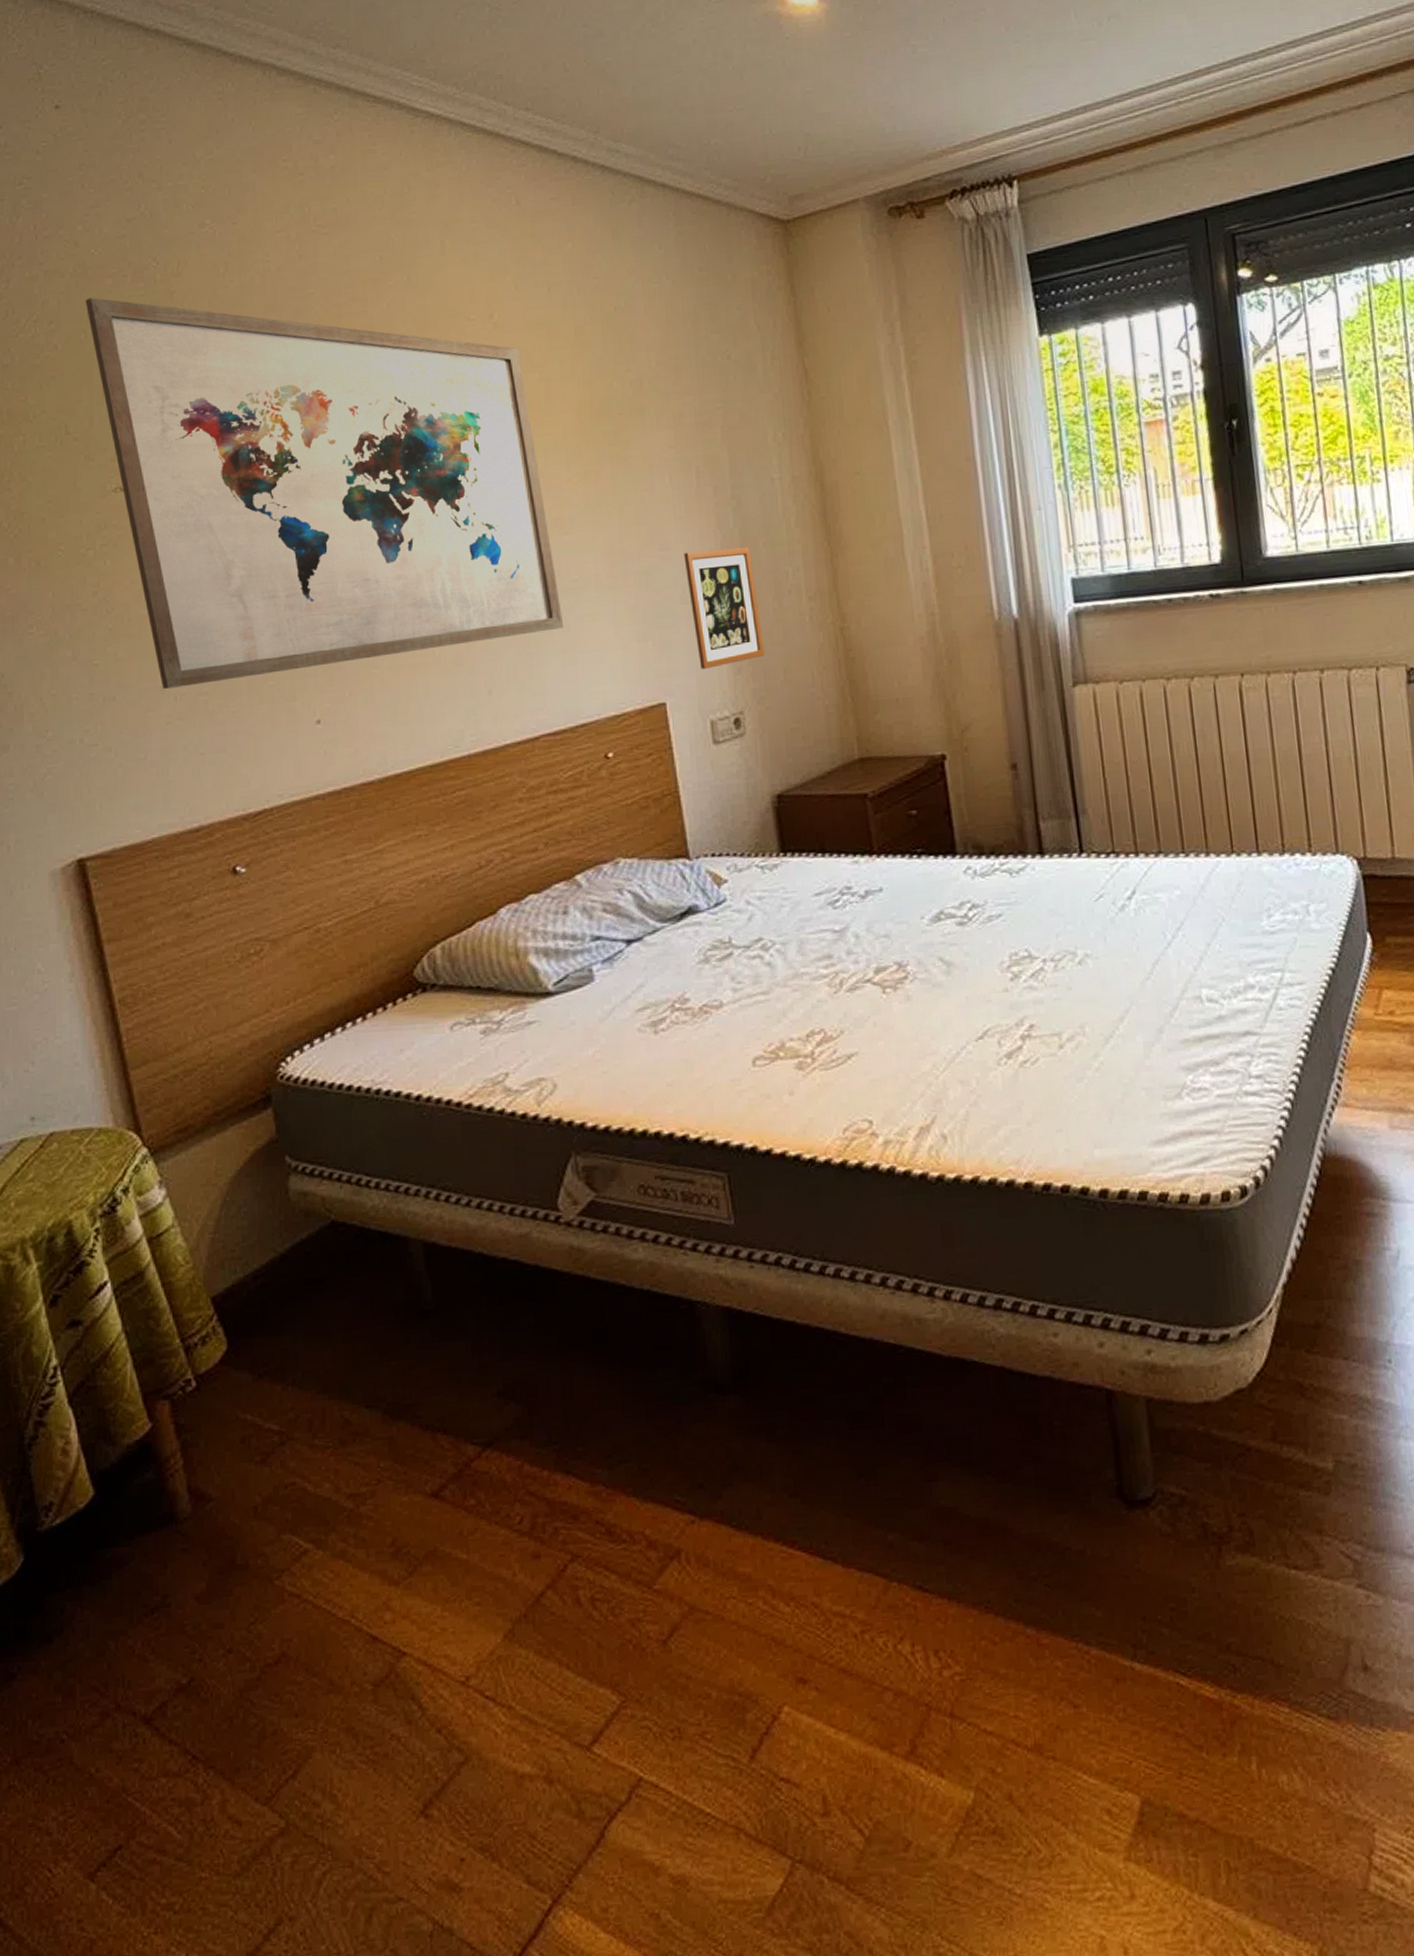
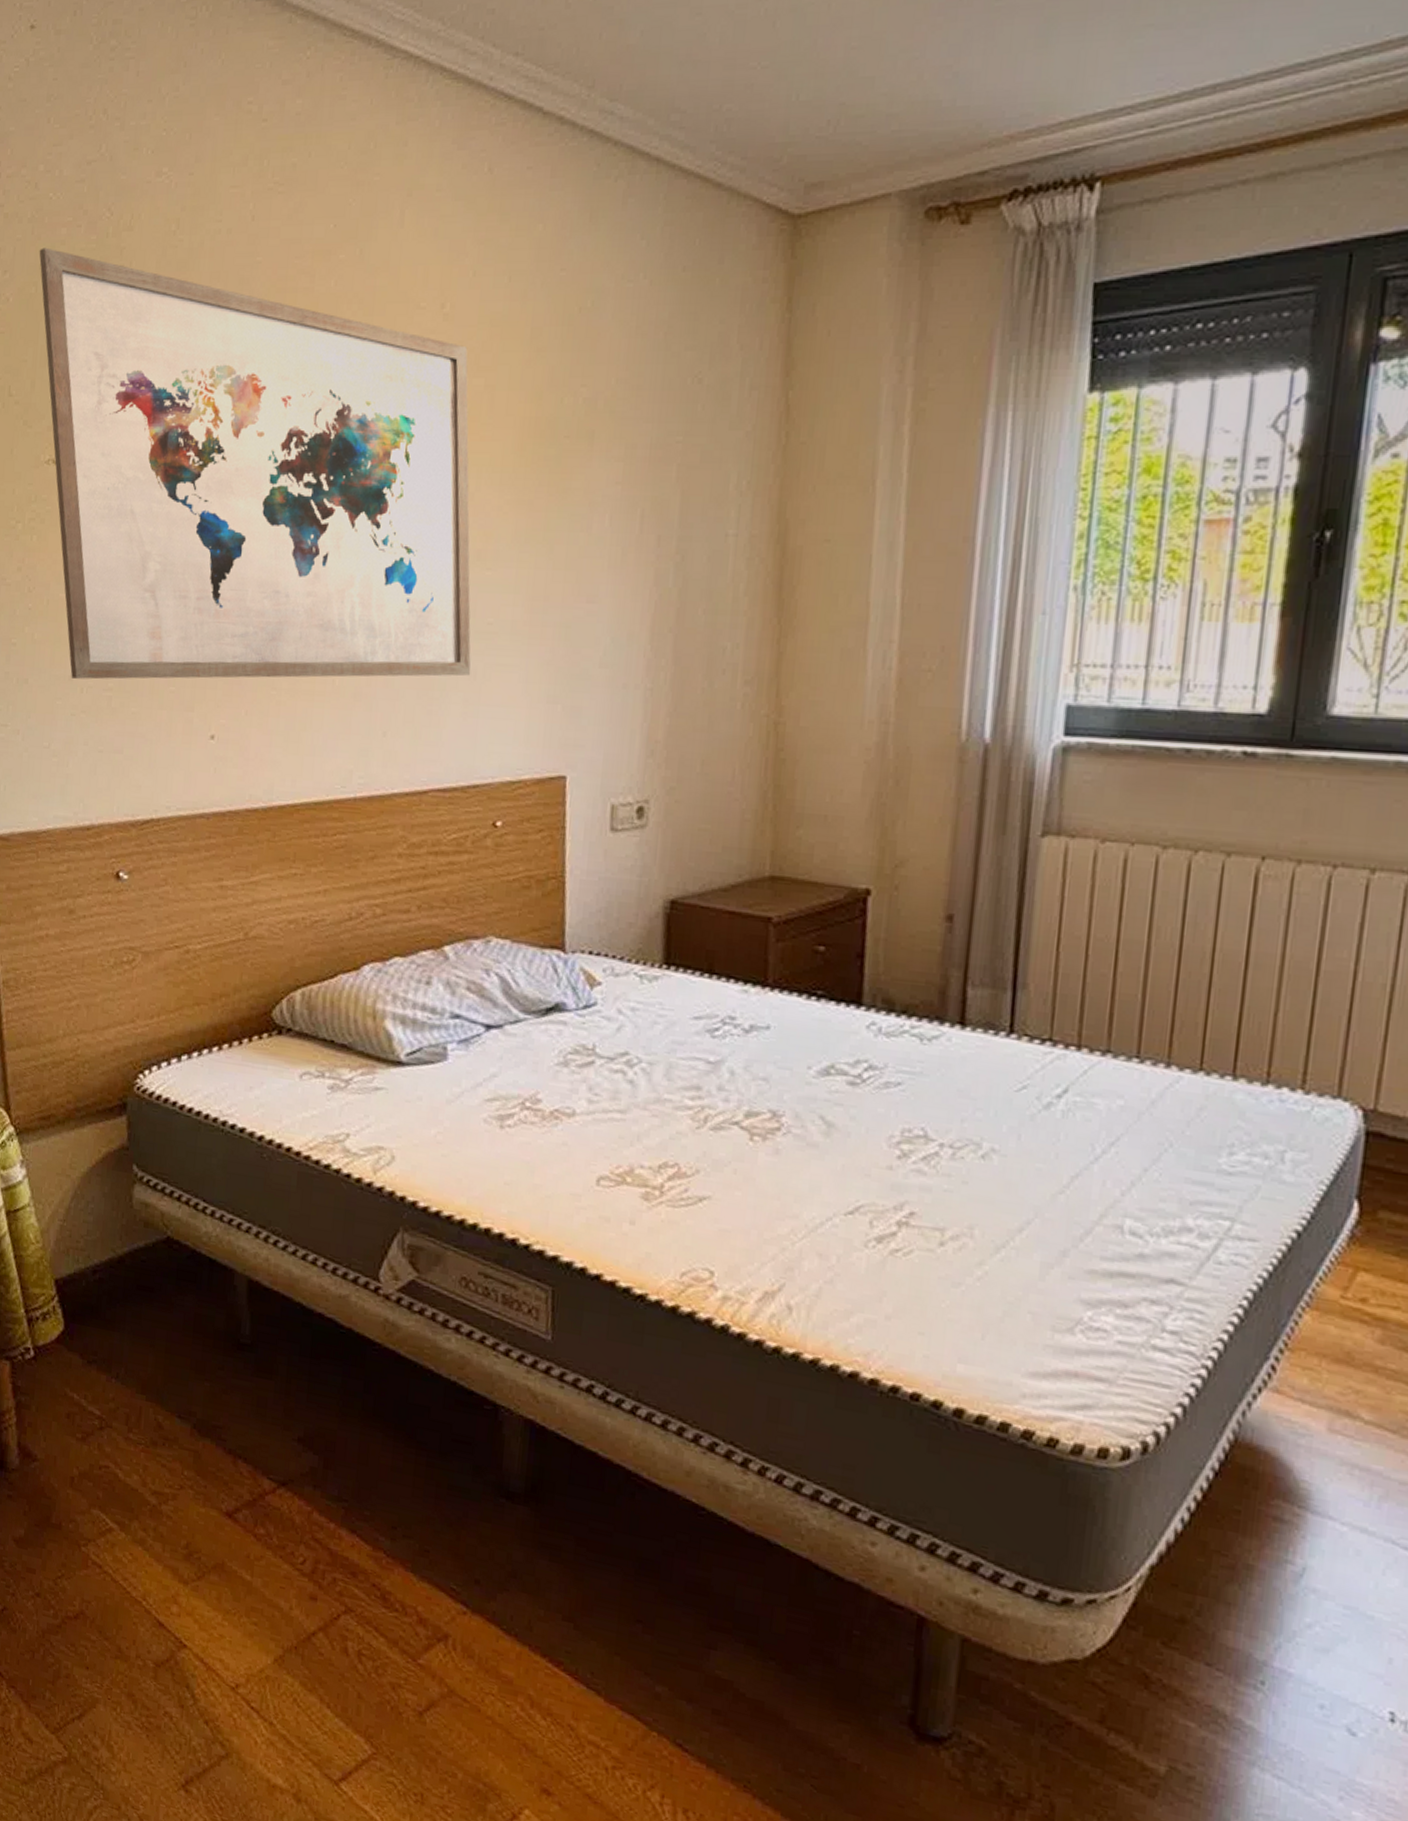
picture frame: present [683,547,765,669] -> none [609,608,687,746]

